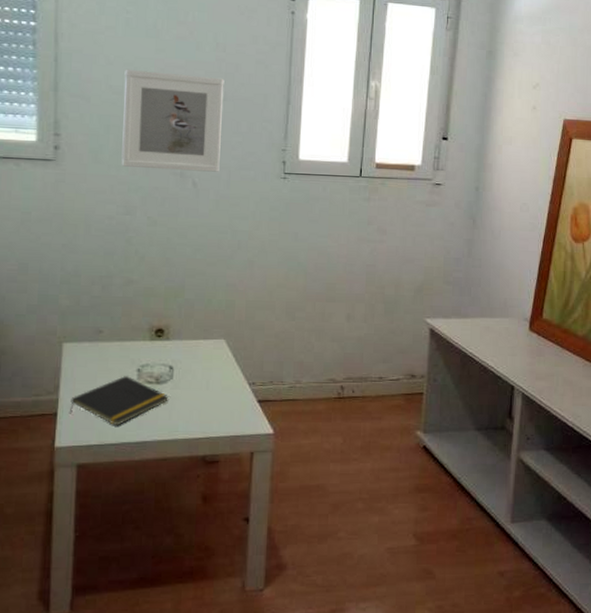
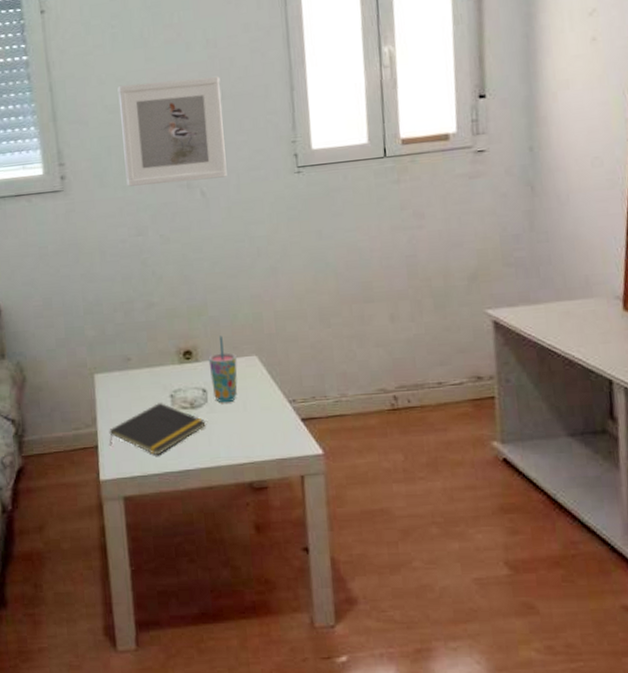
cup: none [178,317,206,381] -> present [208,335,238,403]

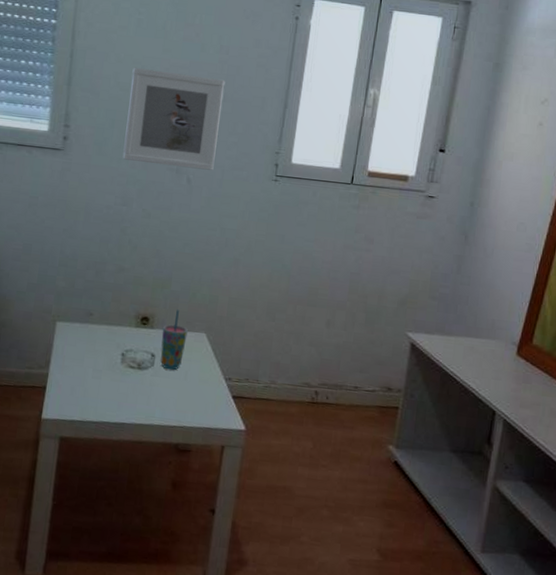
notepad: present [109,403,206,456] -> none [57,358,148,406]

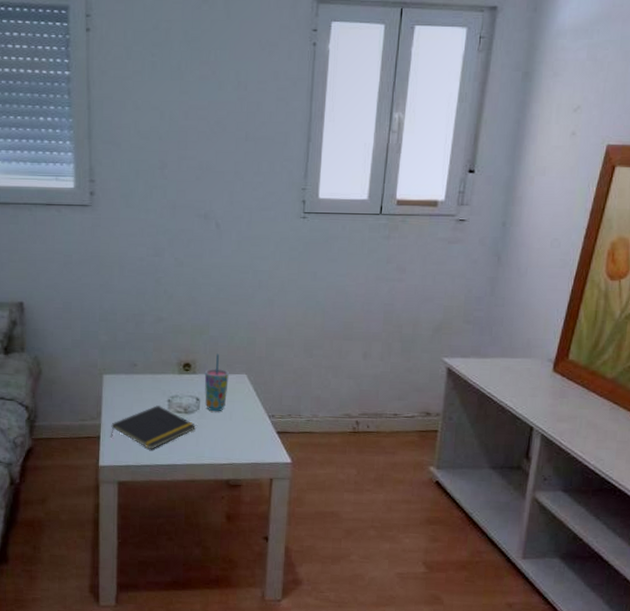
notepad: none [57,358,148,406] -> present [111,405,196,450]
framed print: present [122,67,225,170] -> none [150,113,246,213]

